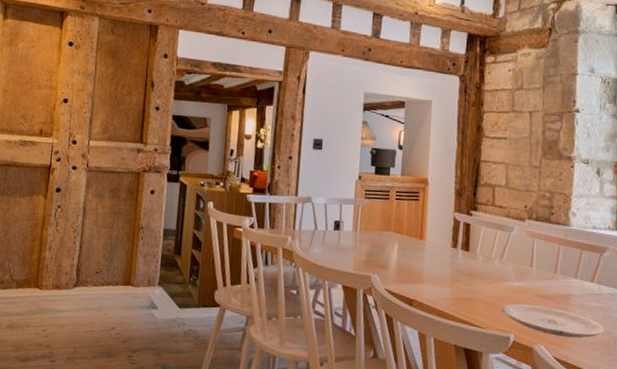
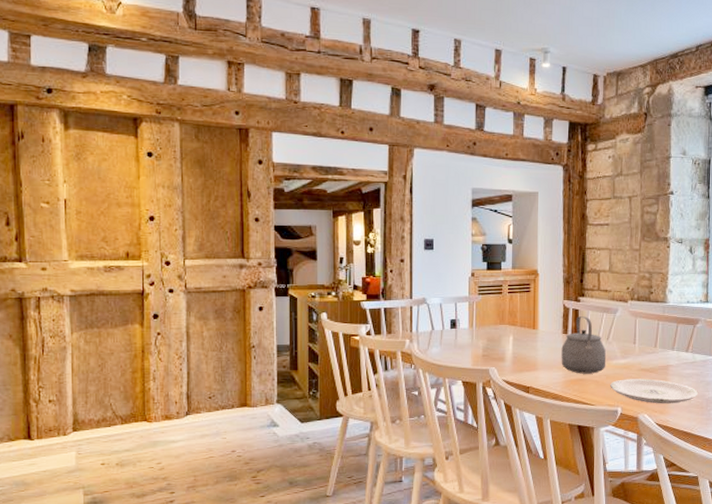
tea kettle: none [449,231,499,294] -> present [561,316,607,374]

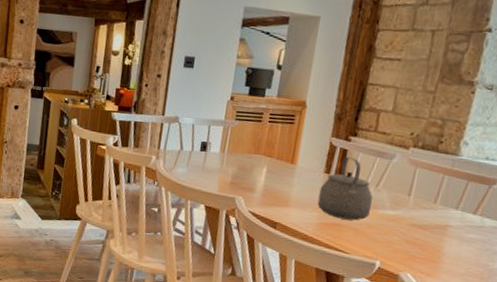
plate: present [610,378,699,404] -> none [371,231,481,269]

